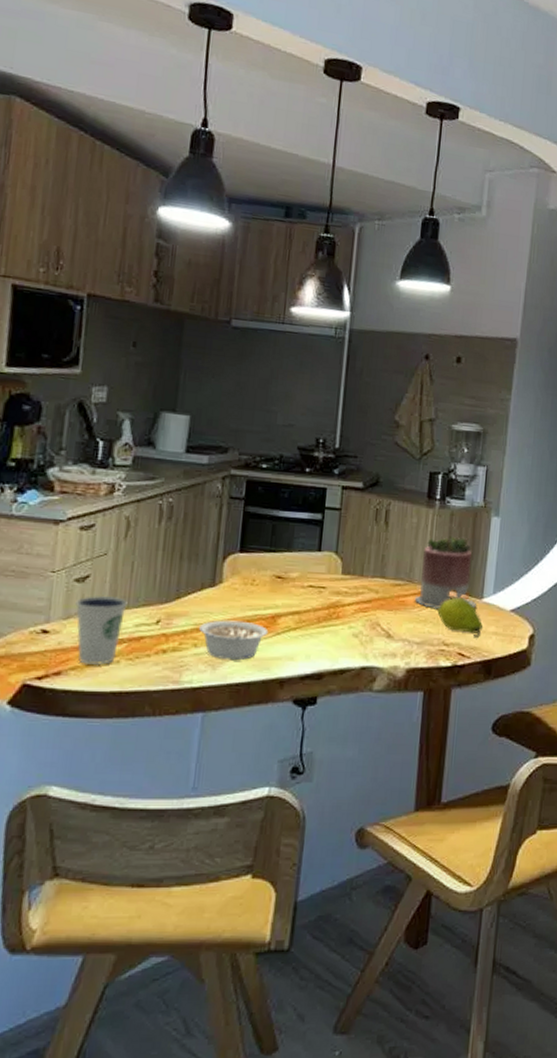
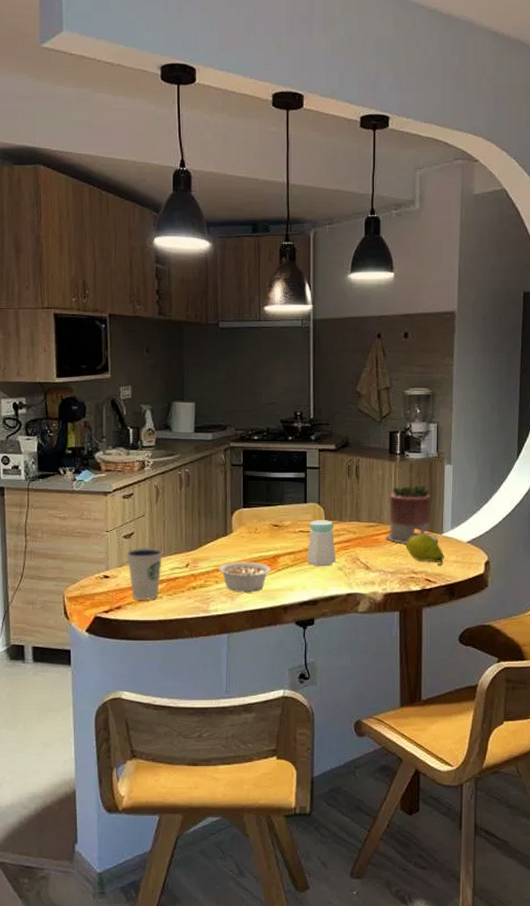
salt shaker: none [314,573,353,632] -> present [306,520,335,567]

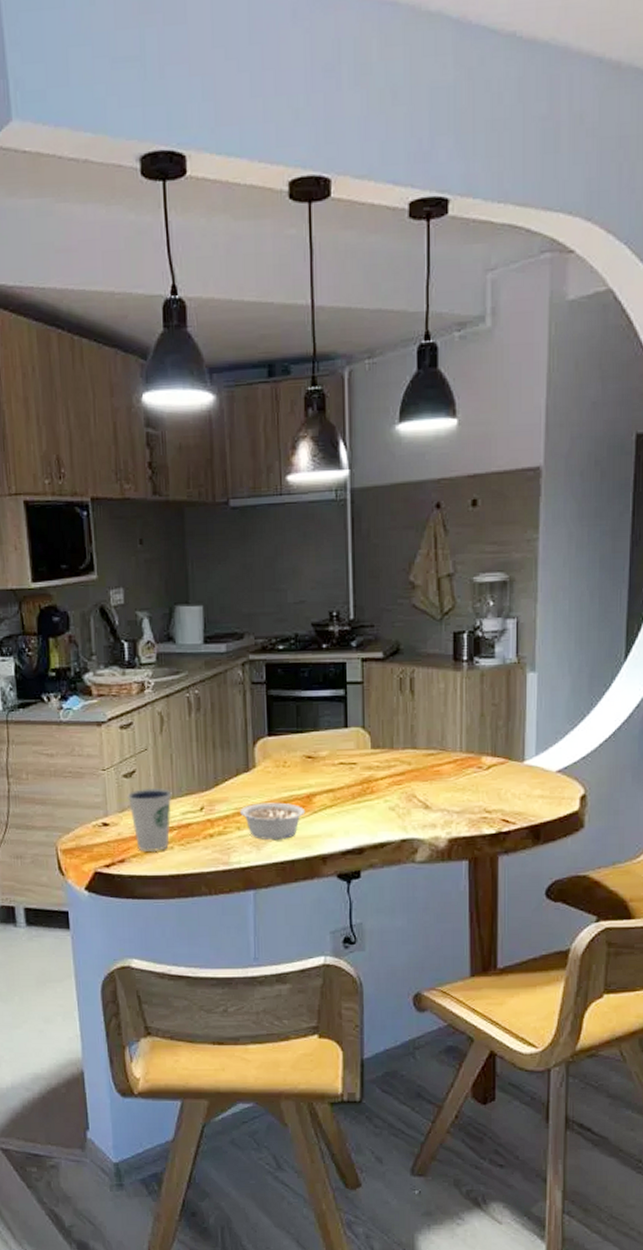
salt shaker: present [306,520,335,567] -> none [349,748,386,807]
succulent planter: present [386,482,437,544] -> none [450,697,517,777]
fruit: present [405,533,444,566] -> none [476,762,526,802]

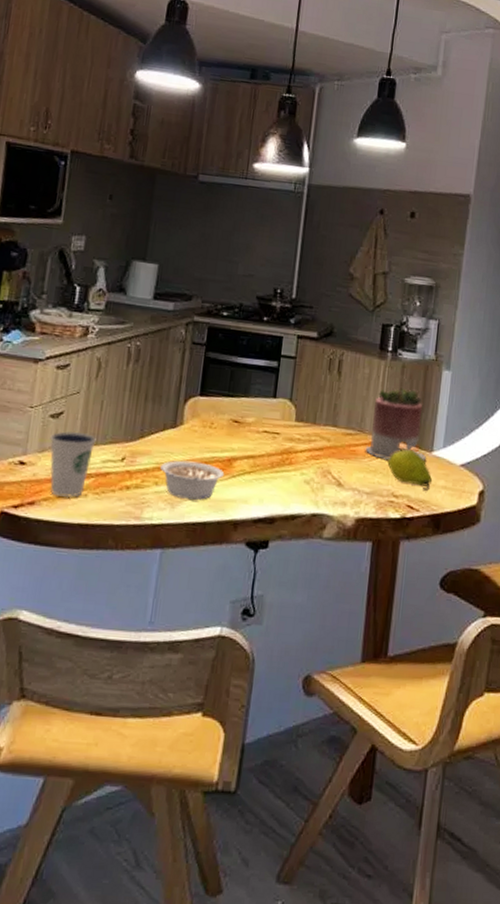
succulent planter: none [450,697,517,777] -> present [365,386,426,460]
fruit: none [476,762,526,802] -> present [387,449,432,491]

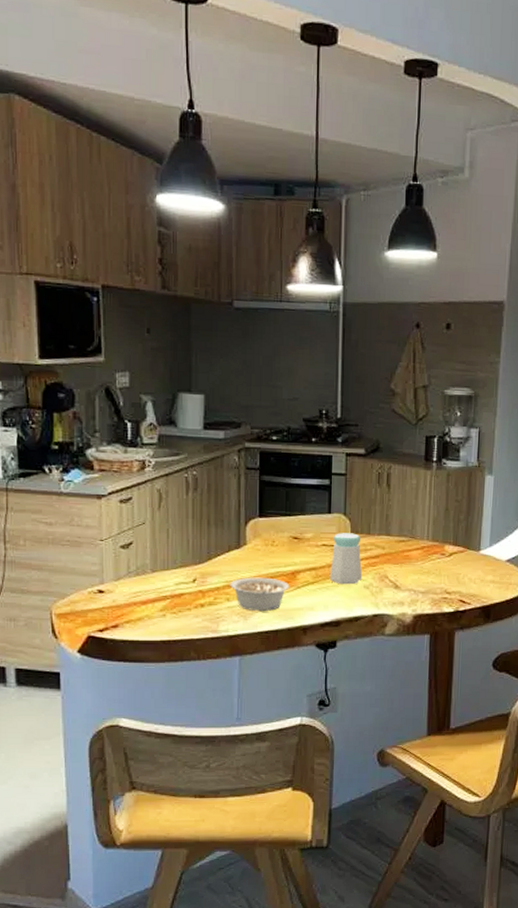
dixie cup: present [49,431,96,498] -> none [123,560,167,619]
salt shaker: none [268,419,306,478] -> present [329,533,362,585]
succulent planter: present [365,386,426,460] -> none [417,493,474,562]
fruit: present [387,449,432,491] -> none [439,550,481,586]

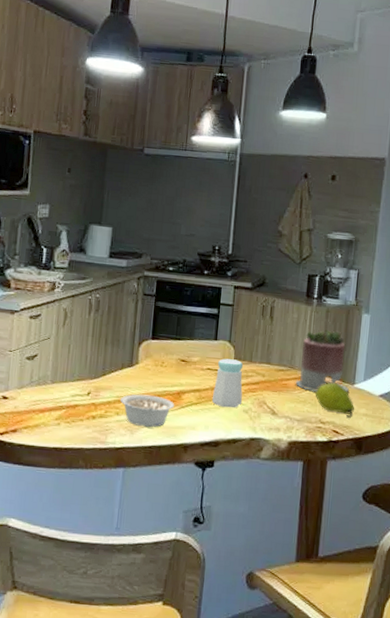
succulent planter: none [417,493,474,562] -> present [295,328,349,392]
fruit: none [439,550,481,586] -> present [315,382,354,418]

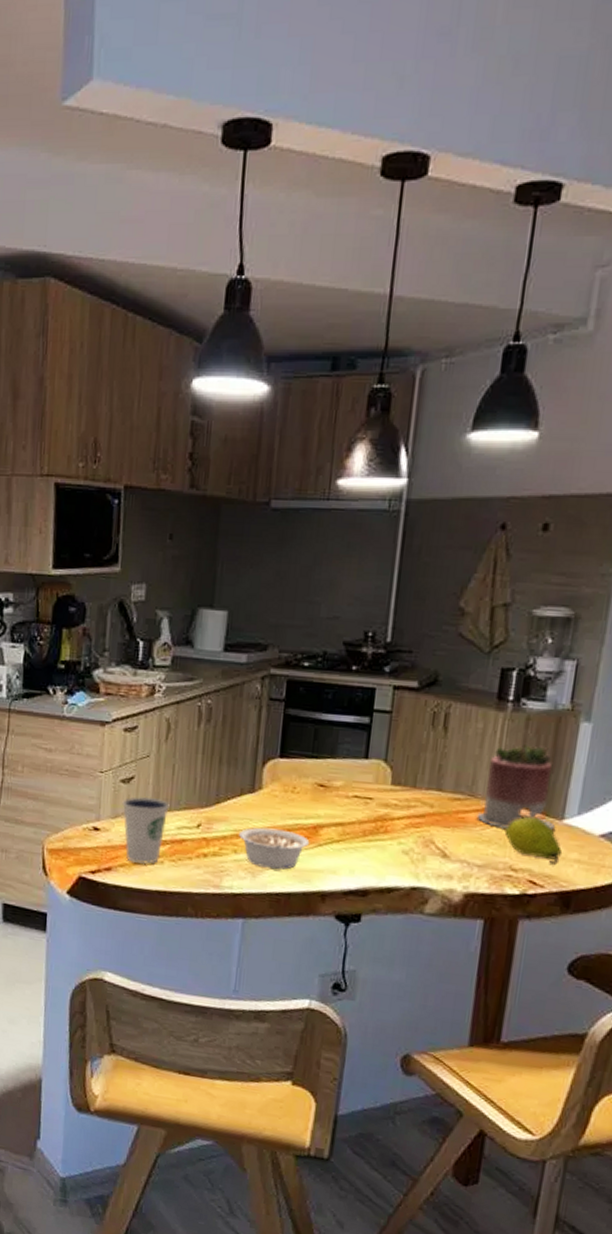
dixie cup: none [27,371,66,427] -> present [122,797,170,865]
salt shaker: present [211,358,244,408] -> none [359,783,404,848]

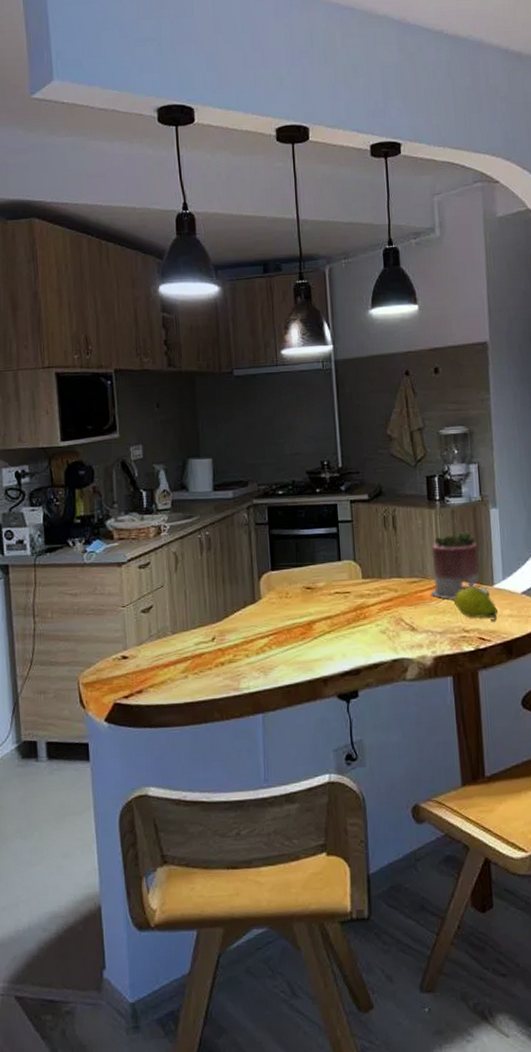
dixie cup: present [122,797,170,865] -> none [145,622,186,682]
legume: present [238,827,310,870] -> none [247,630,307,666]

